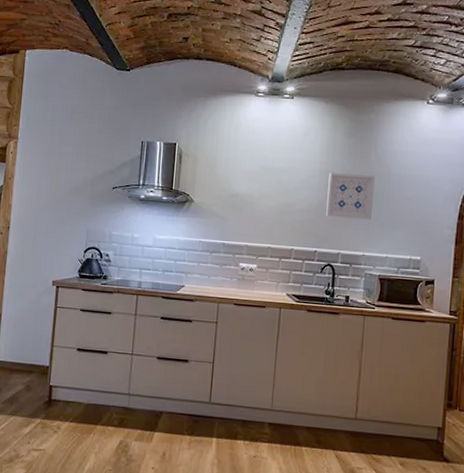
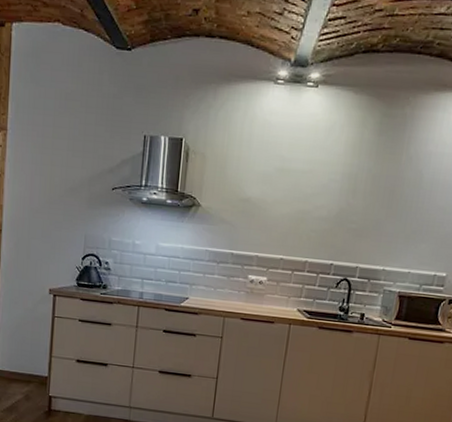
wall art: present [326,173,376,220] -> none [346,176,405,231]

